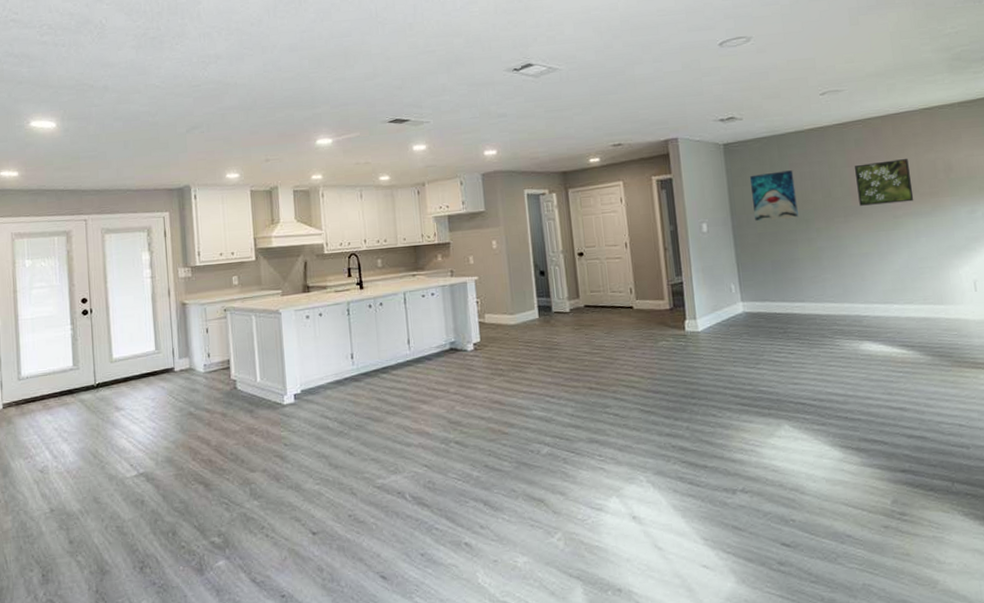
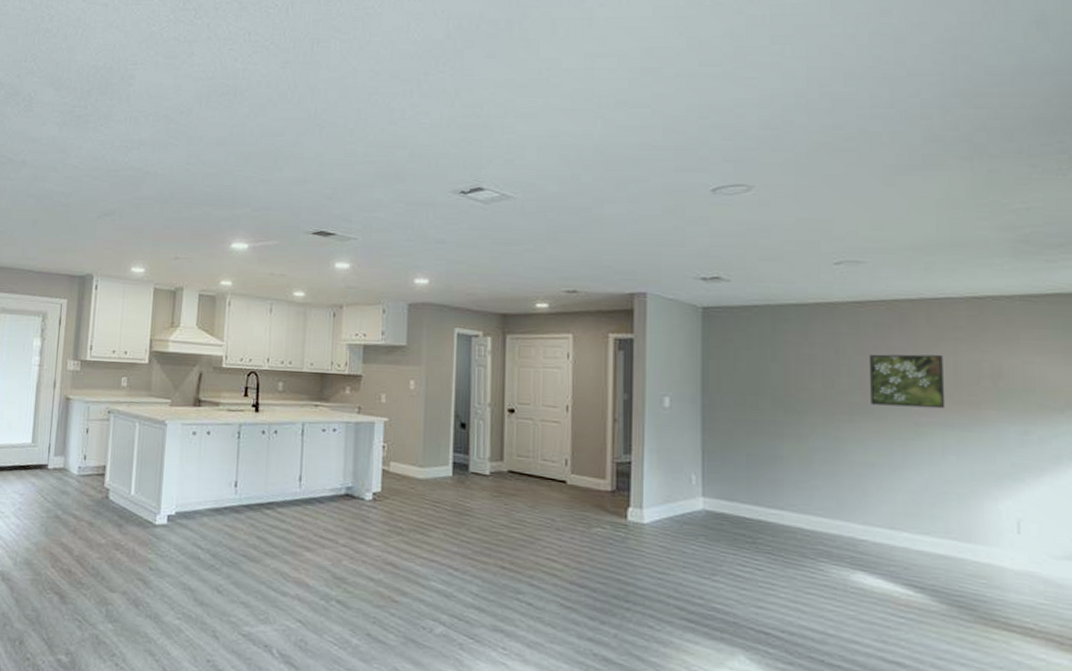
wall art: present [750,170,799,221] -> none [732,348,788,407]

